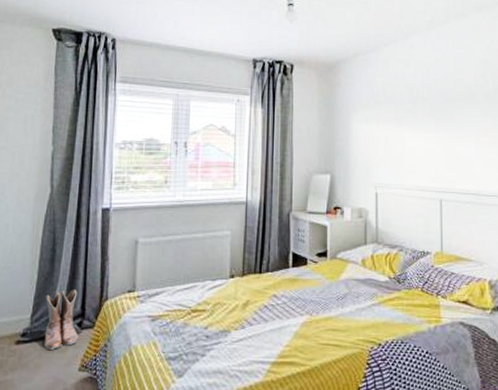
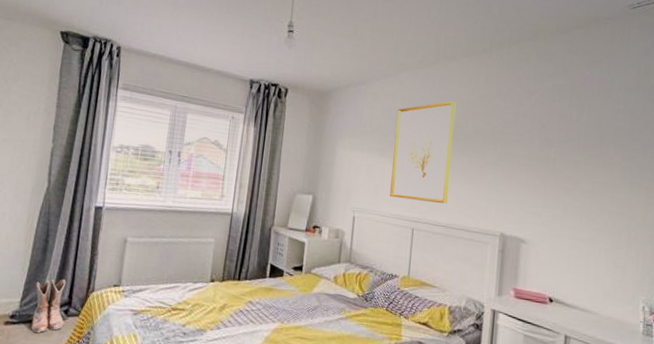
wall art: none [412,60,475,169] -> present [390,101,456,203]

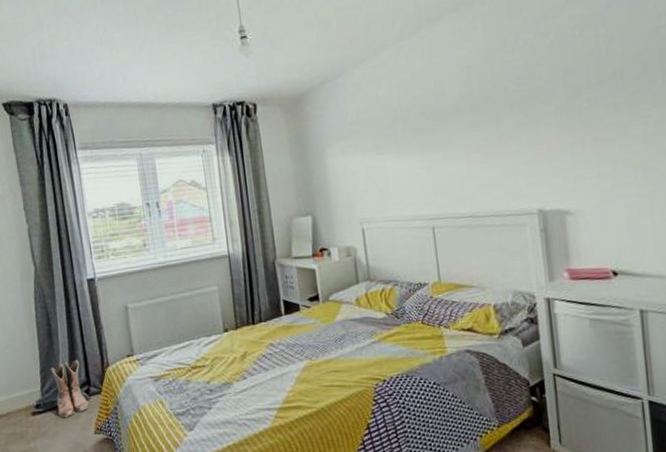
wall art: present [390,101,456,203] -> none [387,69,467,198]

